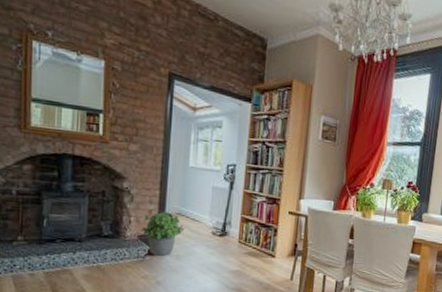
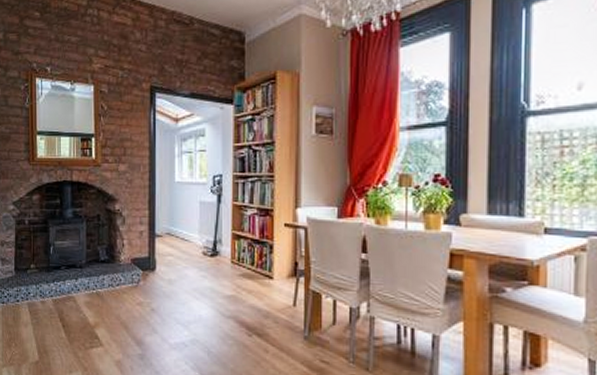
potted plant: present [142,212,185,256] -> none [134,232,175,281]

